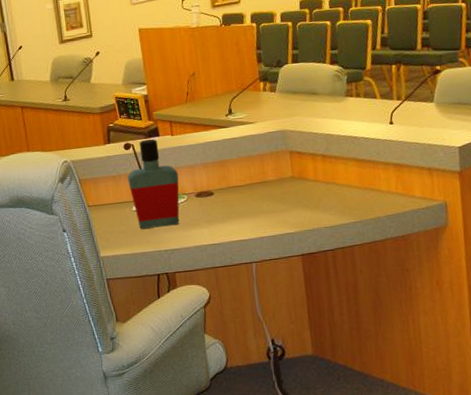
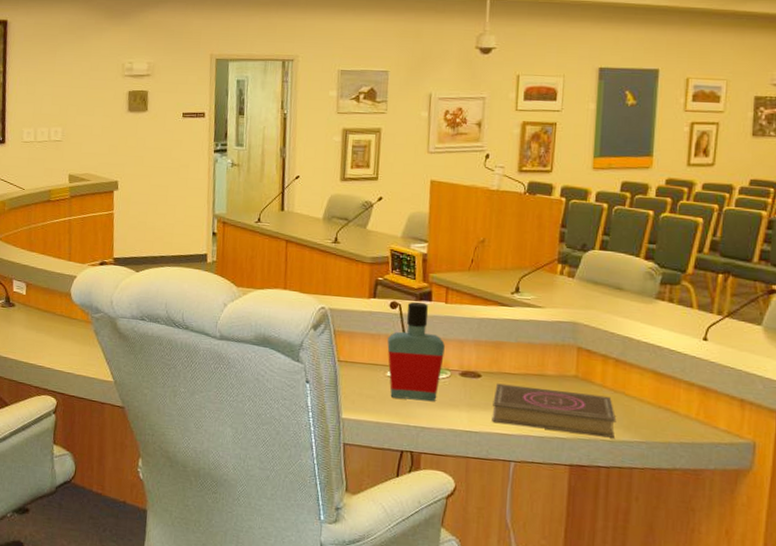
book: none [227,188,333,232] -> present [492,383,617,438]

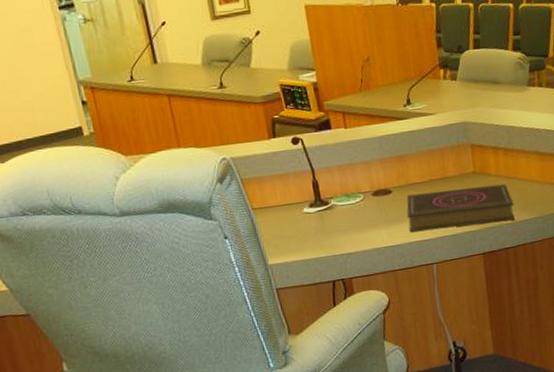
bottle: present [387,301,445,402] -> none [296,132,356,233]

